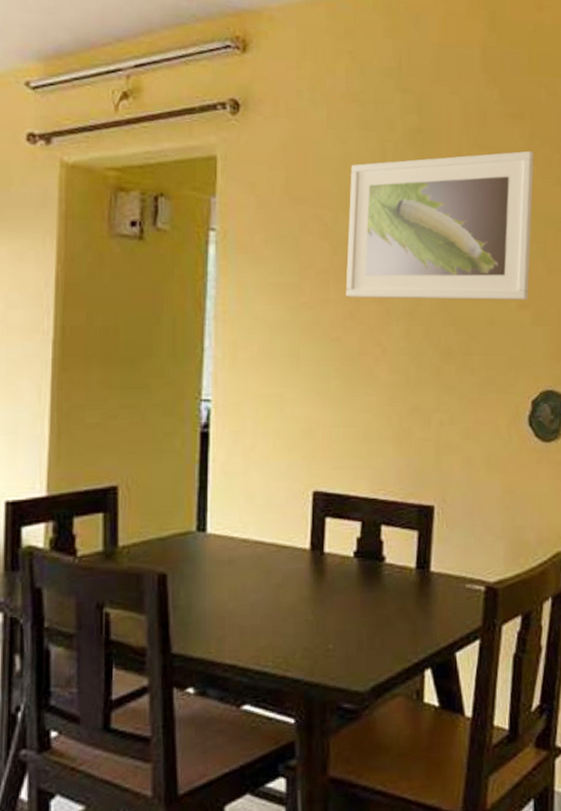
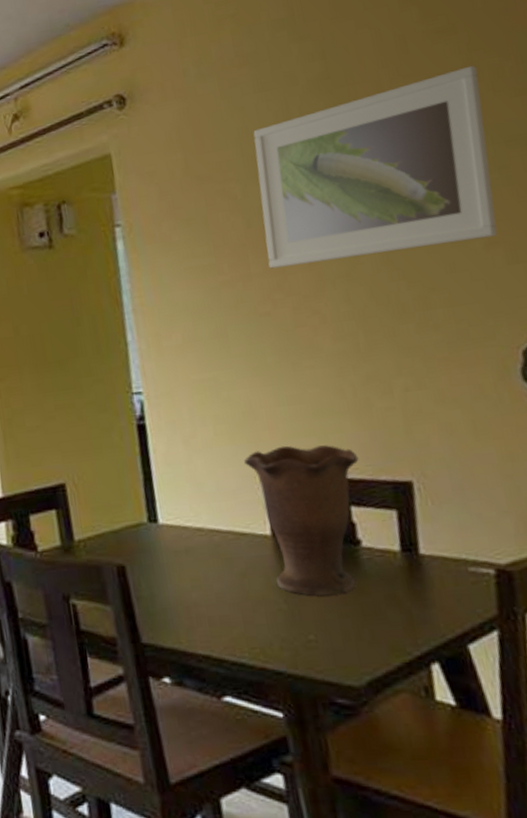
vase: none [296,465,395,608] -> present [244,445,359,597]

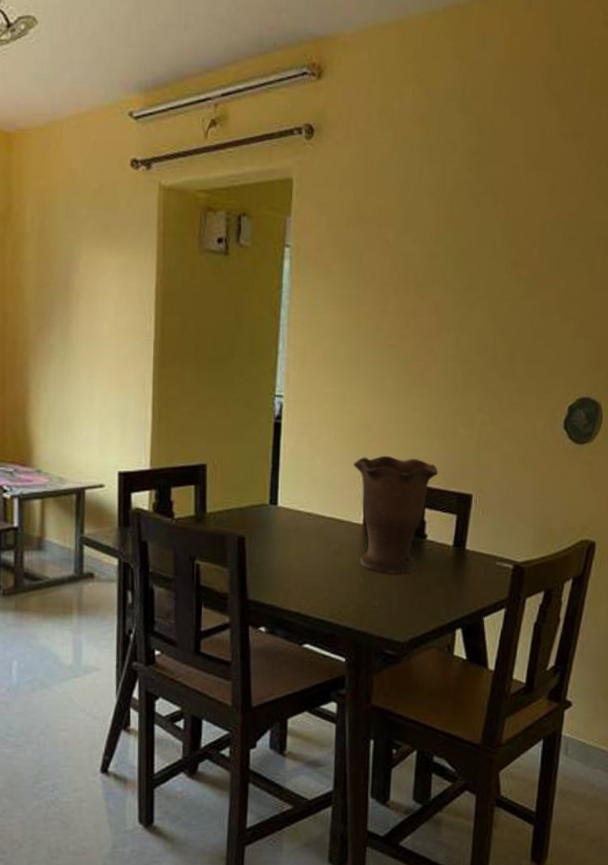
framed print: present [253,65,498,269] -> none [403,170,589,314]

